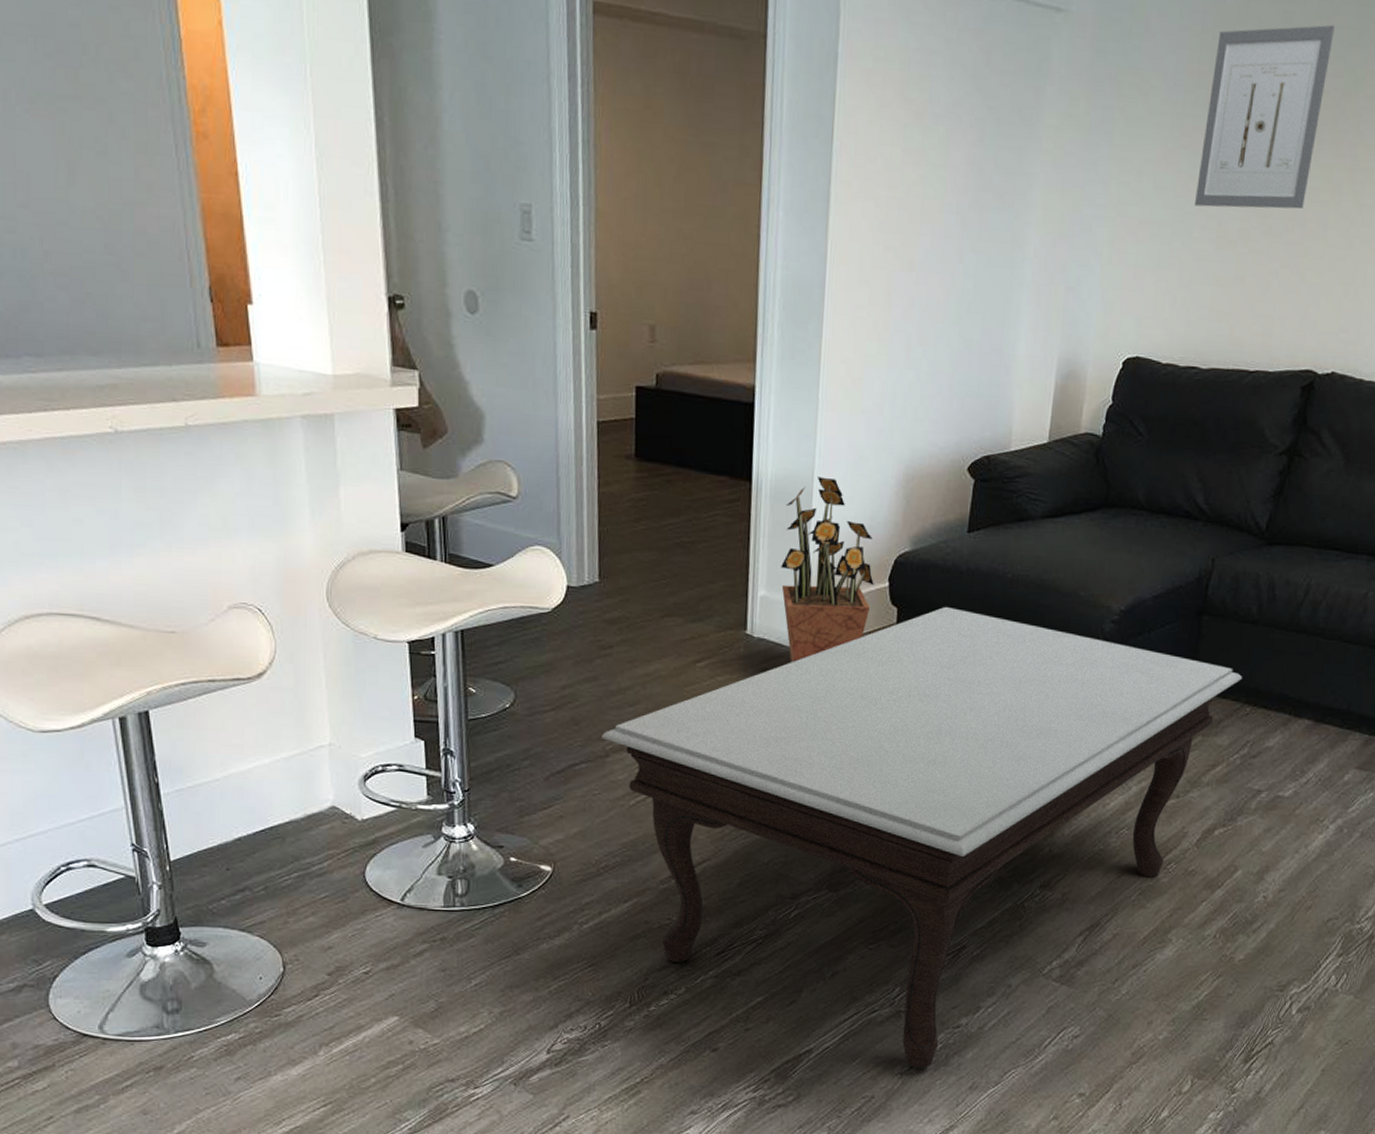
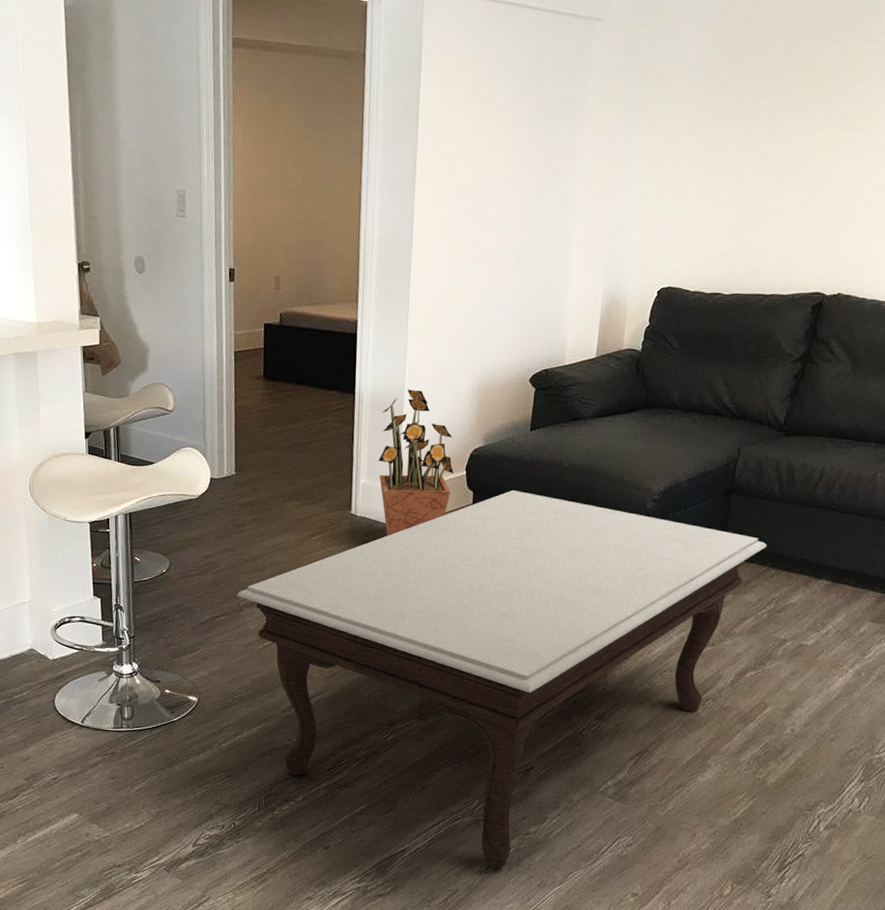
wall art: present [1195,24,1335,209] -> none [716,16,831,166]

